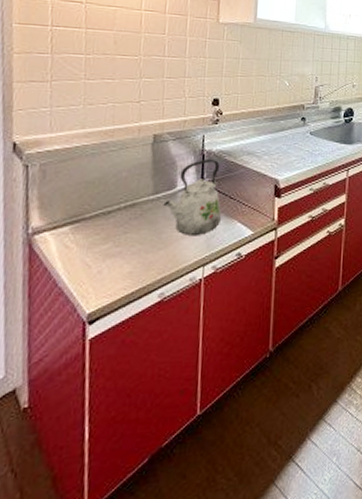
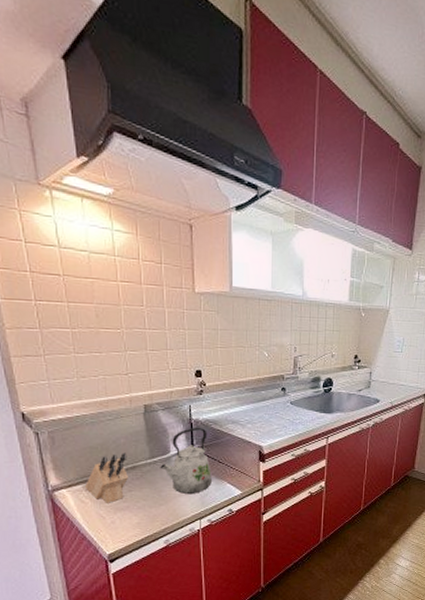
knife block: none [73,187,128,248] -> present [85,452,128,503]

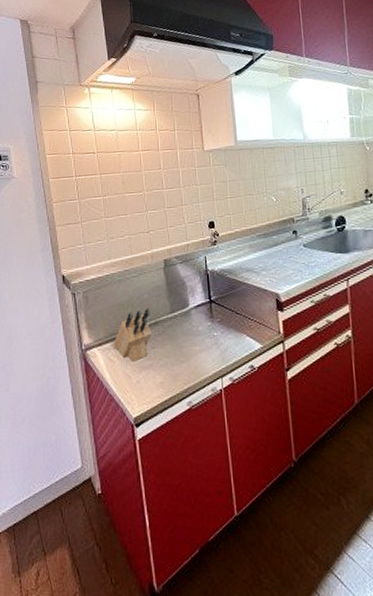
kettle: present [160,427,212,494] -> none [180,277,231,349]

